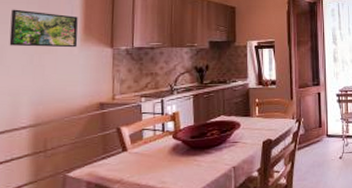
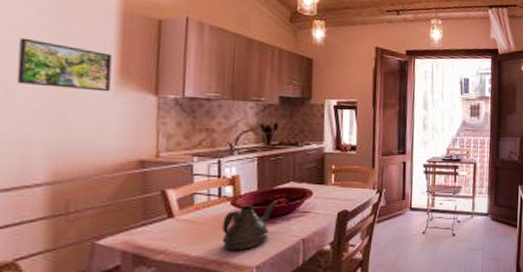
teapot: none [166,132,211,180] -> present [222,200,278,251]

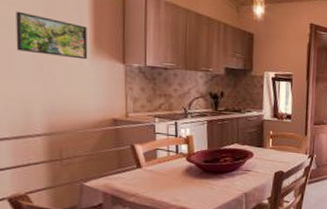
teapot: present [222,200,278,251] -> none [180,158,225,199]

